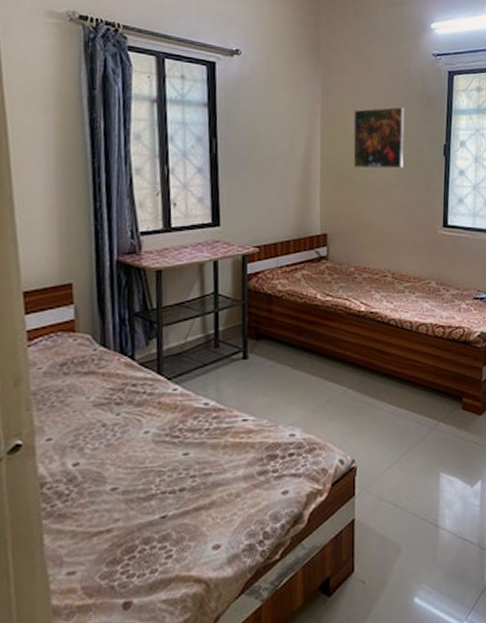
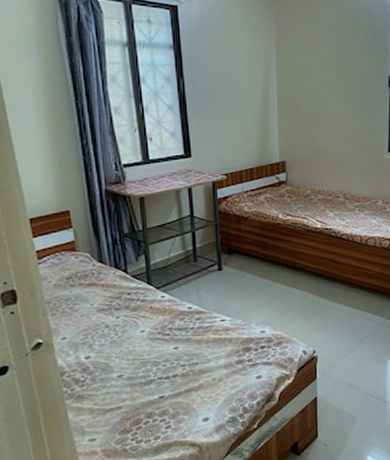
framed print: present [353,107,405,169] -> none [305,42,353,101]

